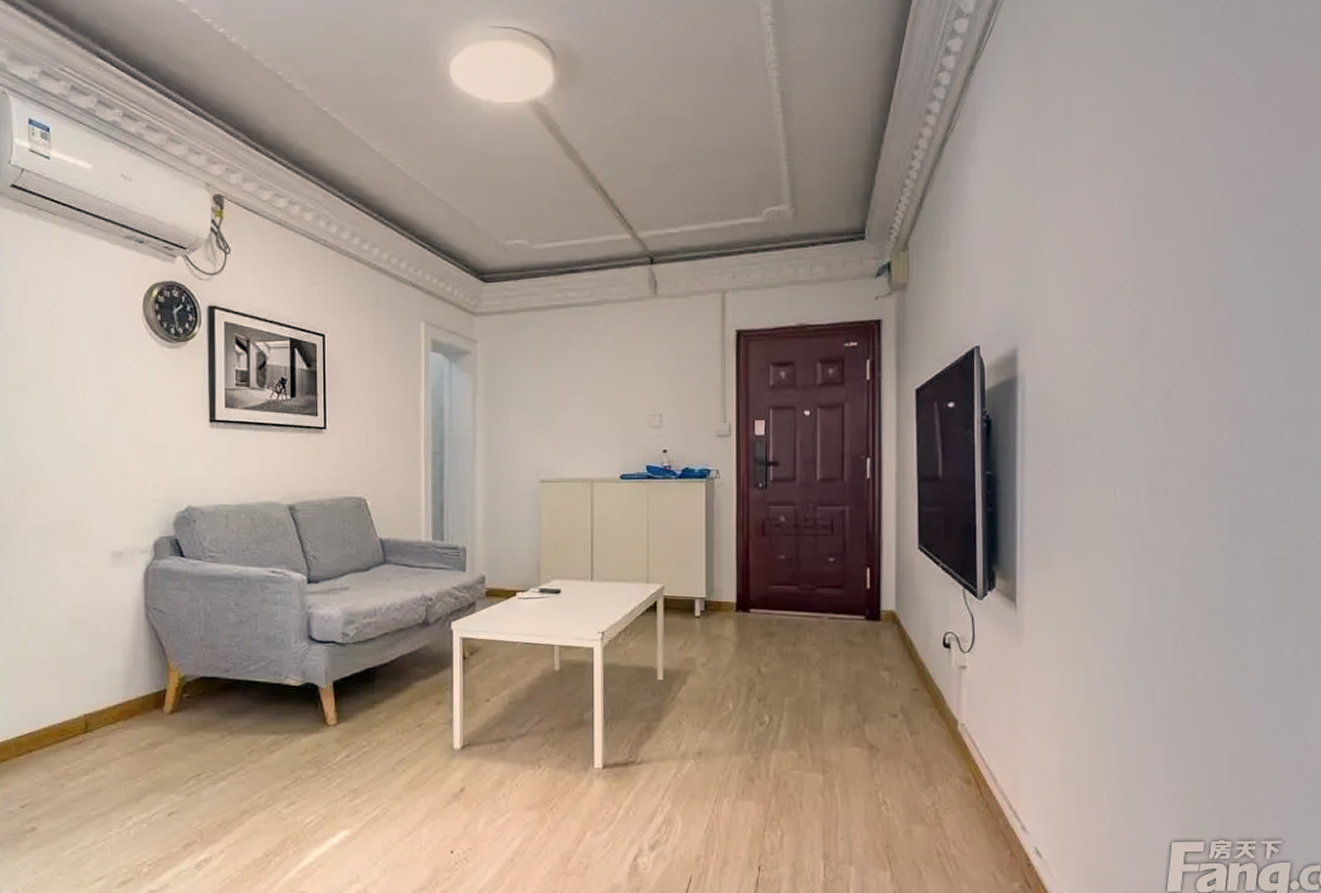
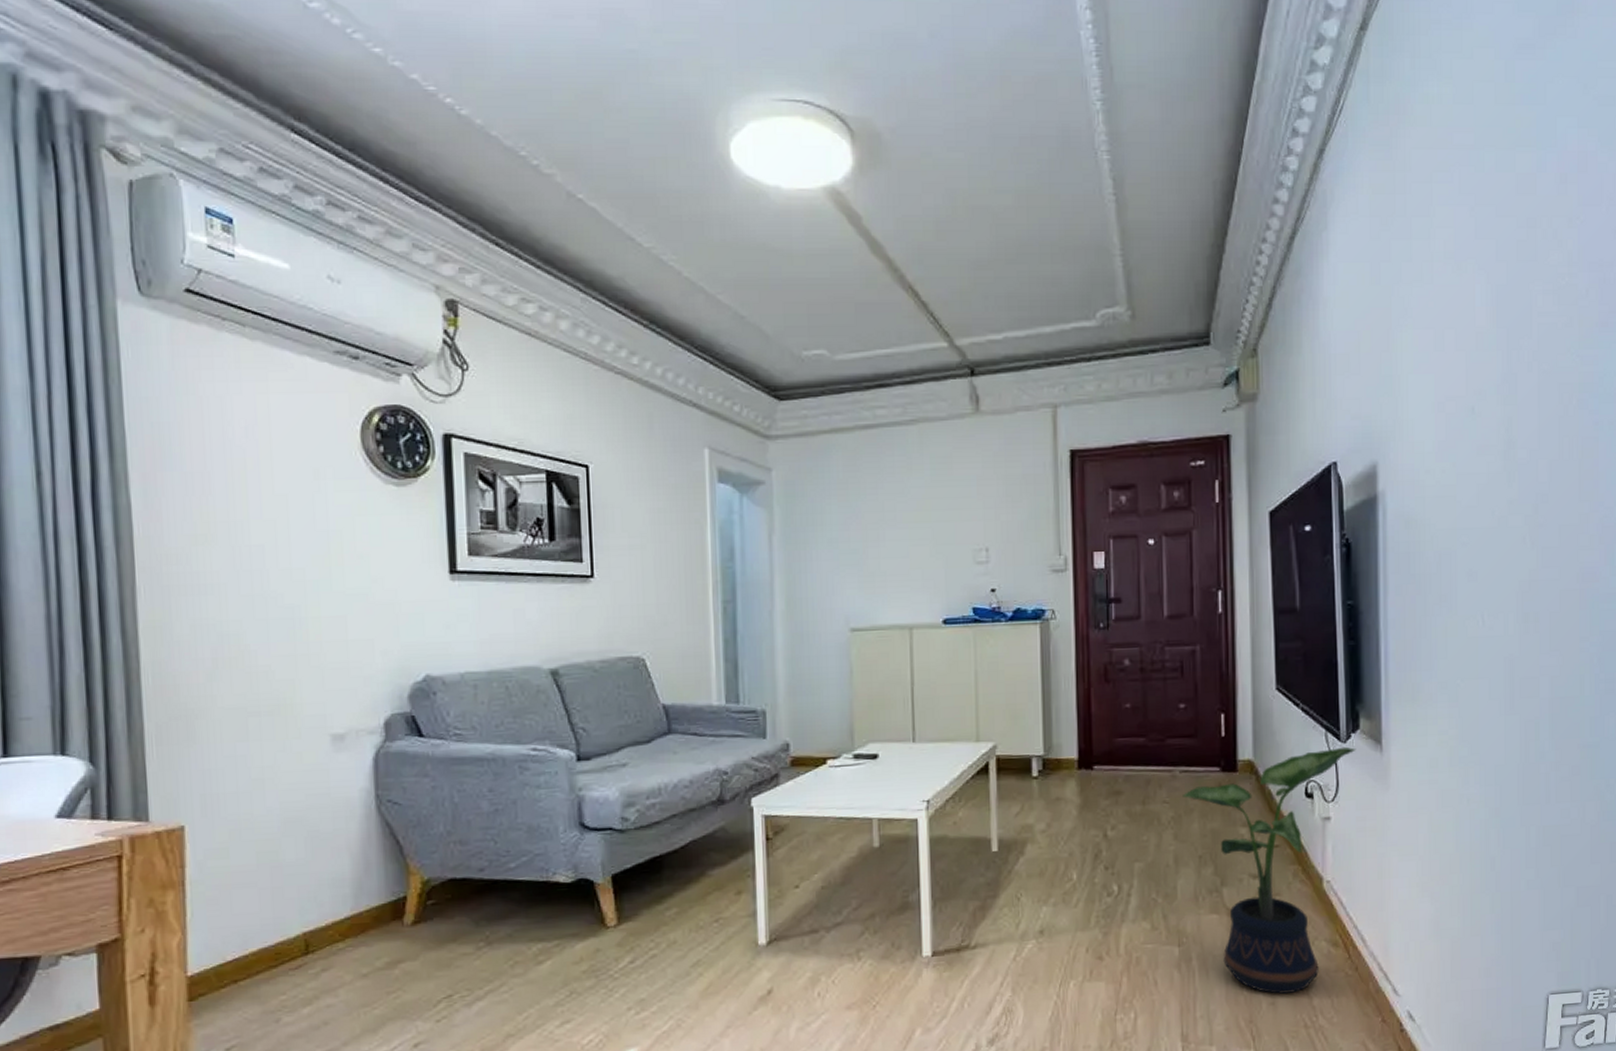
potted plant: none [830,603,992,823] -> present [1182,746,1356,994]

